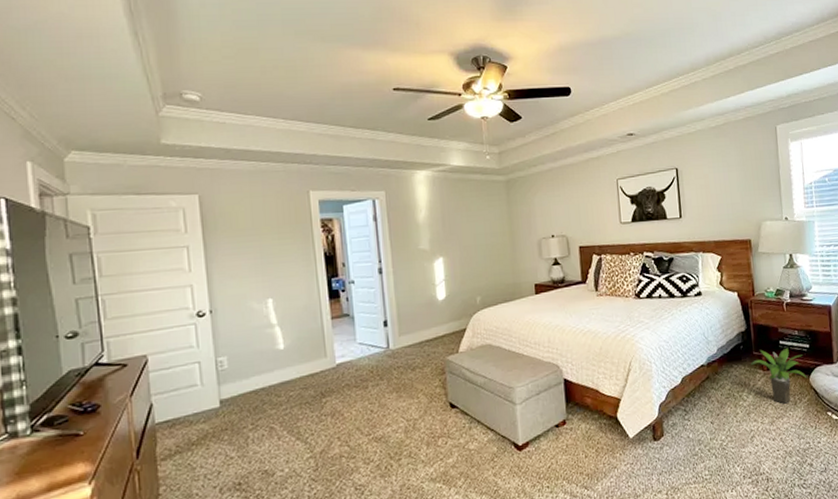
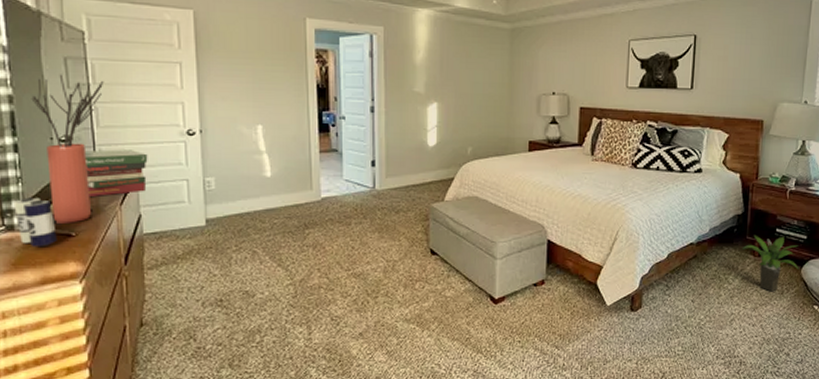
candle: none [17,399,89,453] -> present [13,197,80,247]
vase: none [35,271,111,424] -> present [31,74,104,223]
books: none [92,338,158,391] -> present [85,149,148,196]

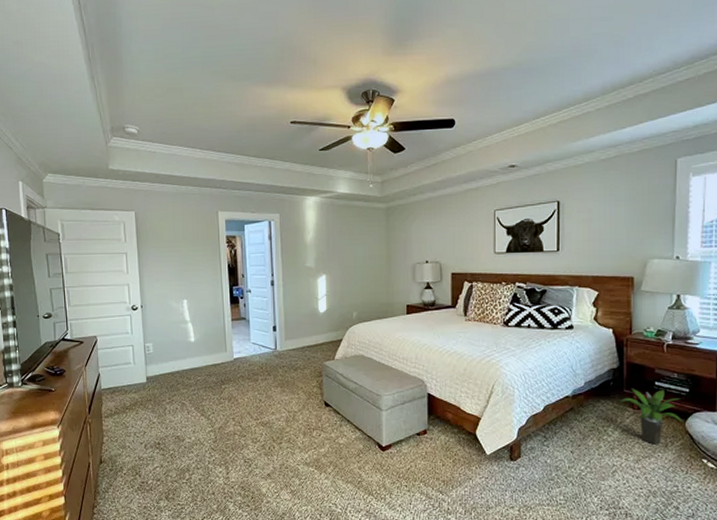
candle: present [13,197,80,247] -> none [13,361,58,400]
vase: present [31,74,104,223] -> none [24,267,73,381]
books: present [85,149,148,196] -> none [61,323,104,360]

